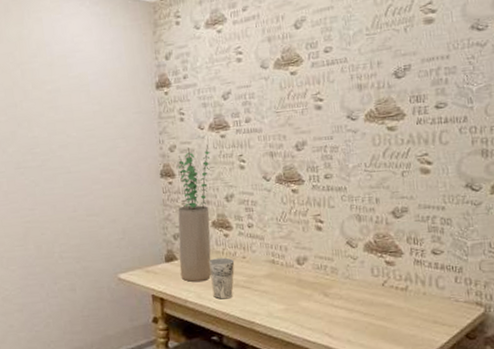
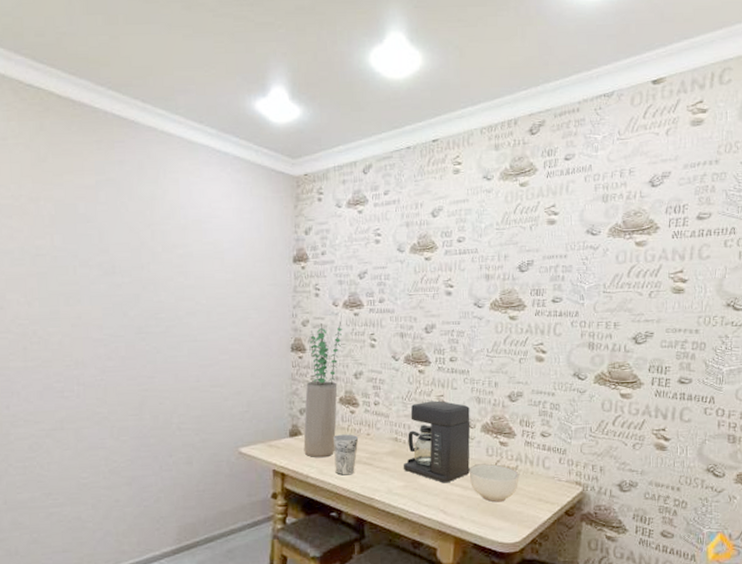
coffee maker: none [282,220,355,305] -> present [403,400,471,482]
bowl: none [353,284,410,325] -> present [469,463,519,503]

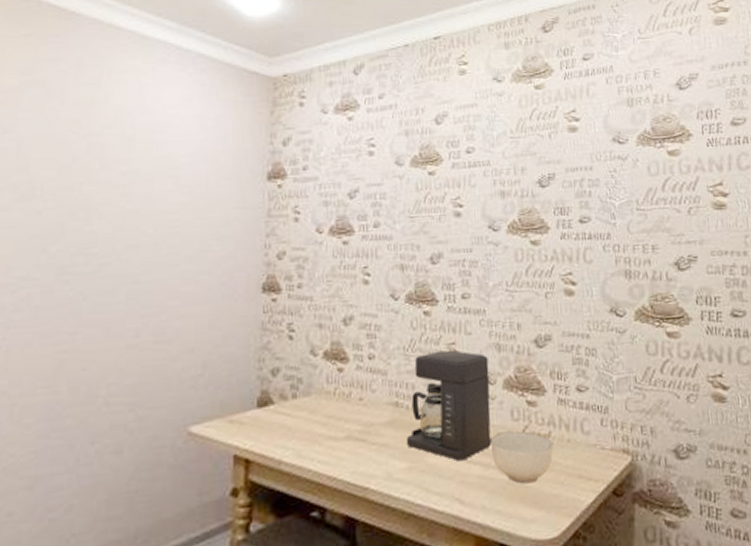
vase: present [303,321,343,458] -> none [276,252,328,435]
cup: present [333,434,359,476] -> none [316,399,349,458]

